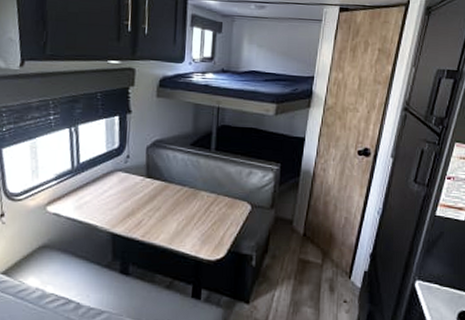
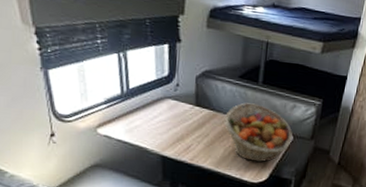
fruit basket: none [176,171,250,237] -> present [224,102,293,163]

